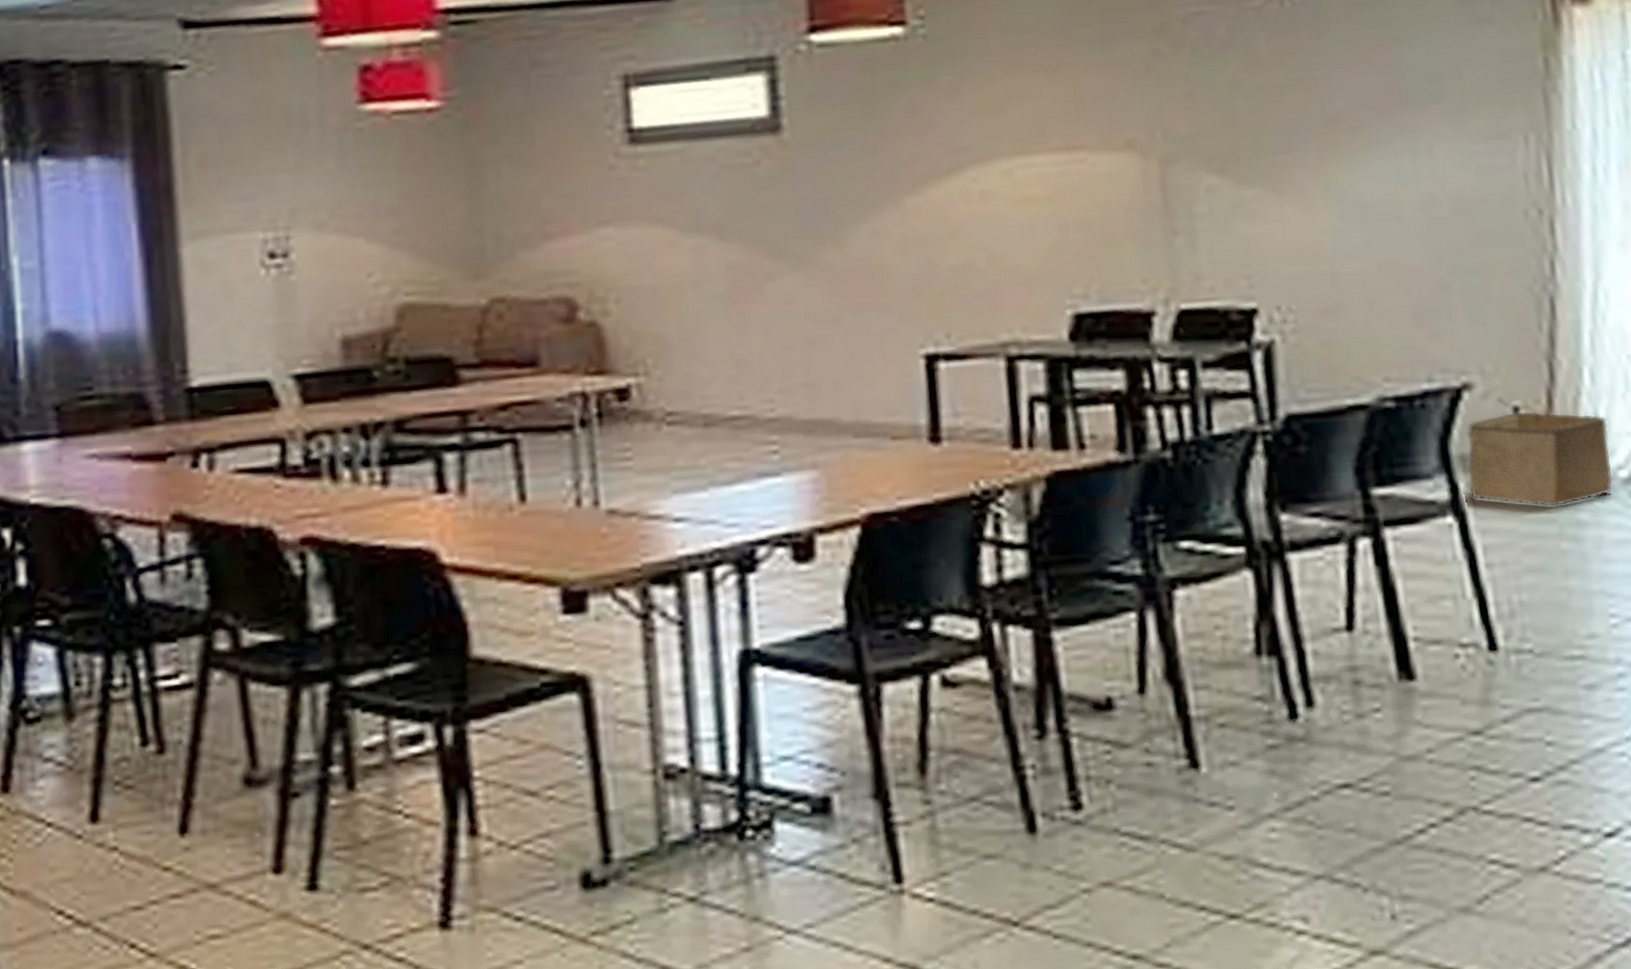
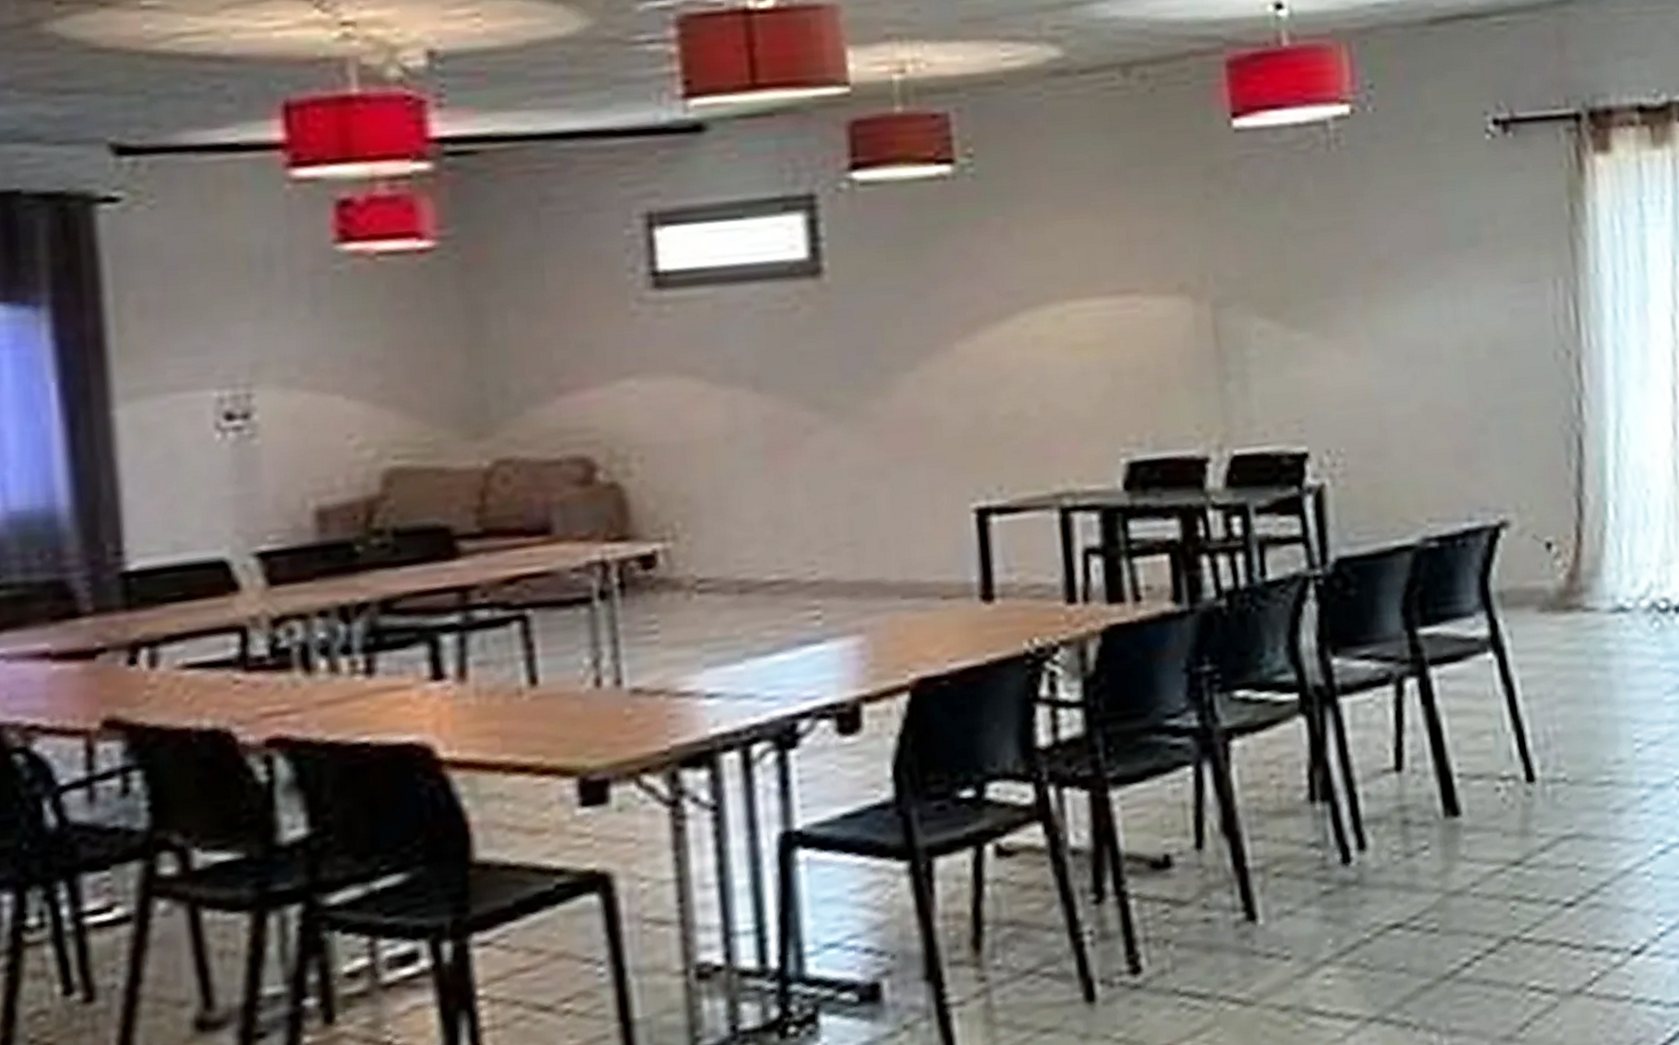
storage bin: present [1466,410,1614,507] -> none [1504,545,1636,639]

